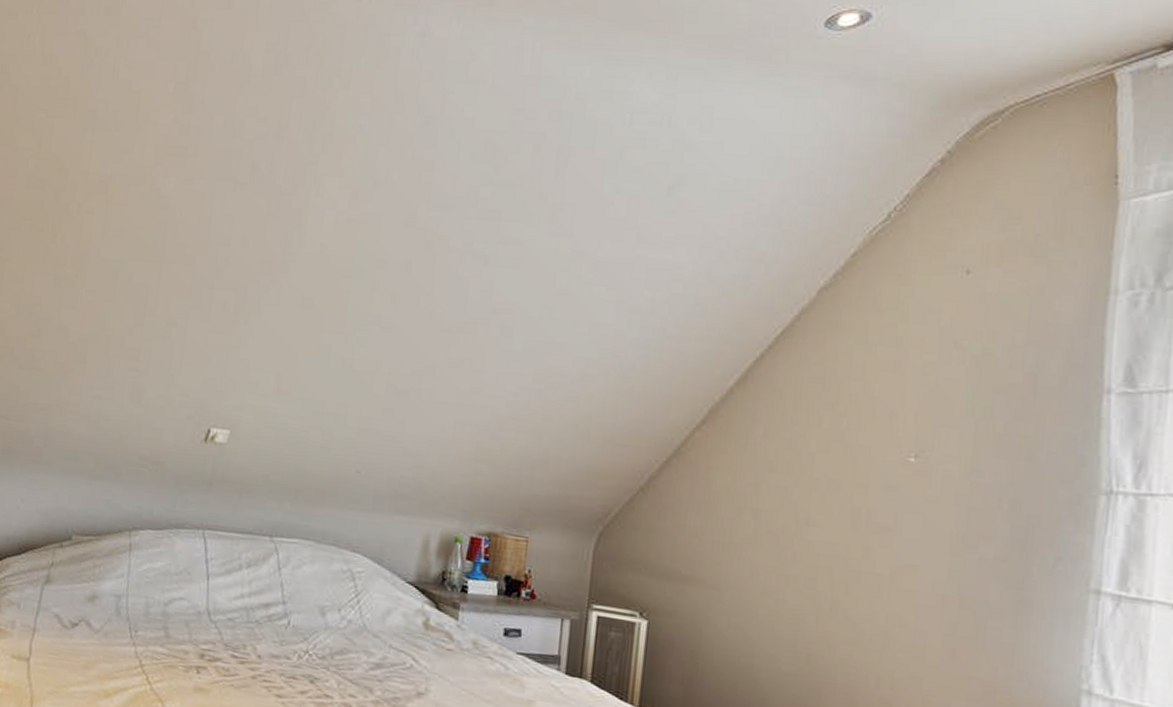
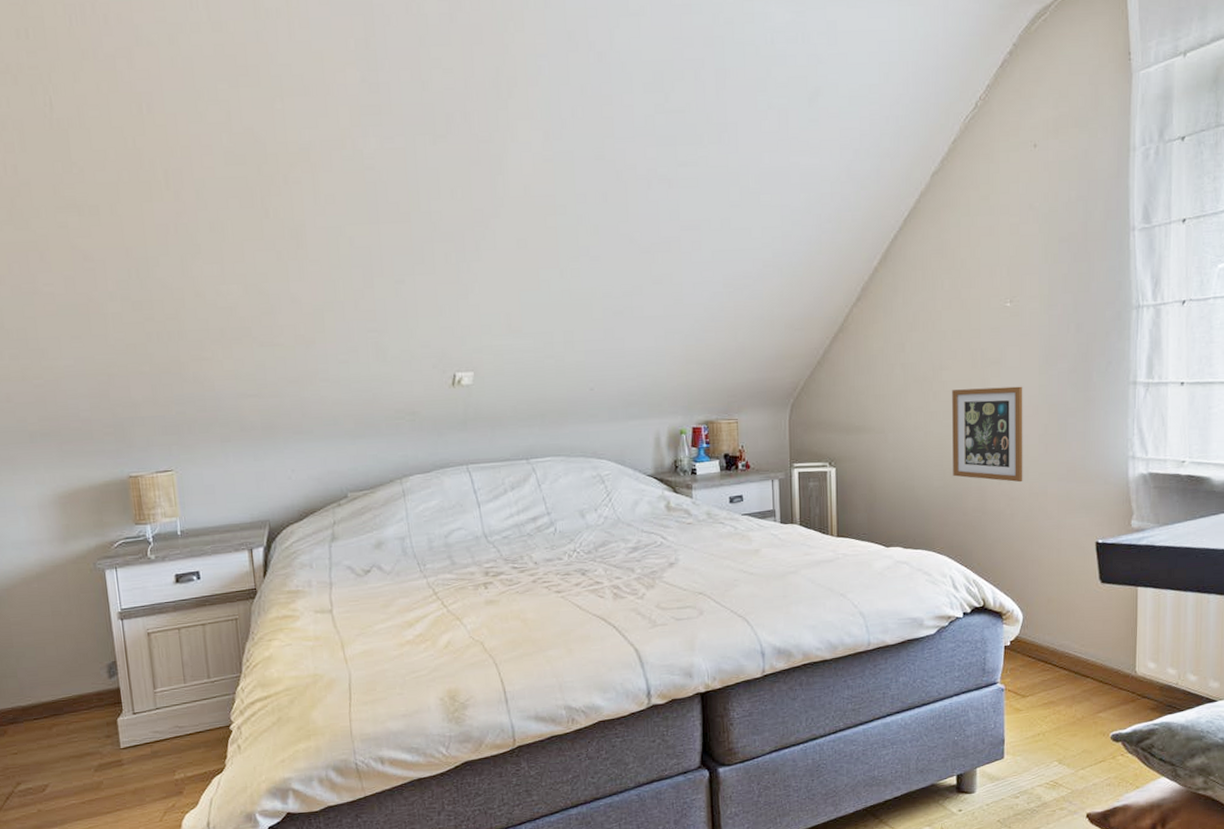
picture frame: none [810,553,924,692] -> present [952,386,1023,483]

